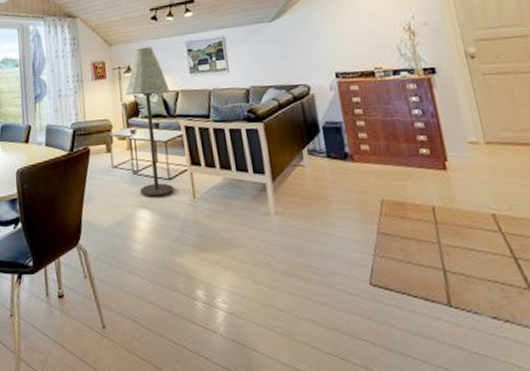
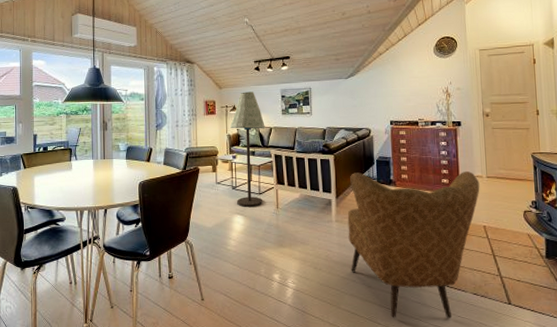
armchair: none [288,136,478,356] -> present [347,171,480,318]

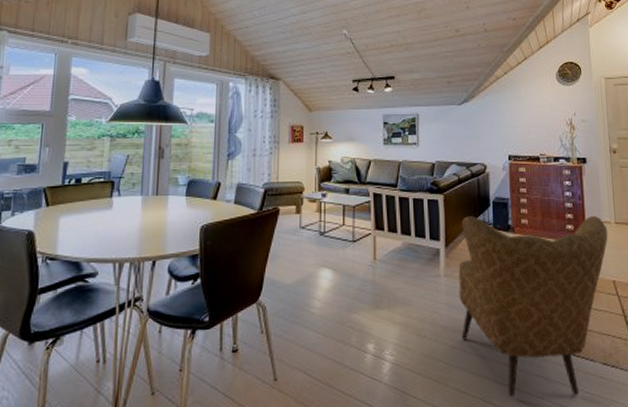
floor lamp: present [230,91,265,207] -> none [320,116,363,258]

